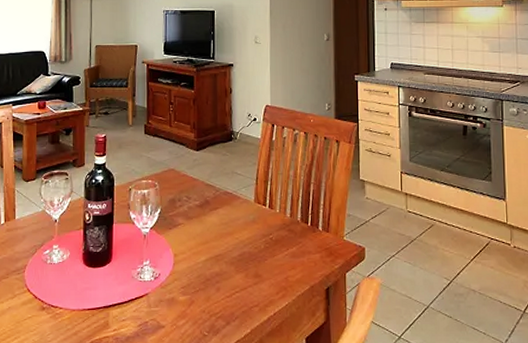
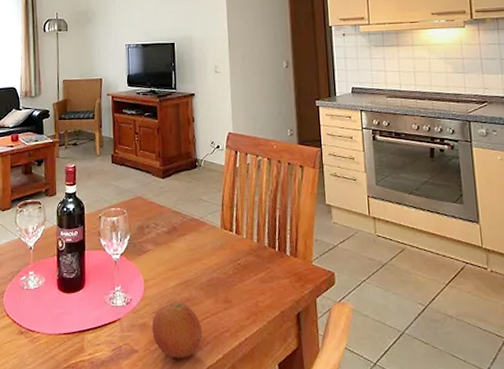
fruit: none [180,276,231,333] -> present [151,301,203,358]

